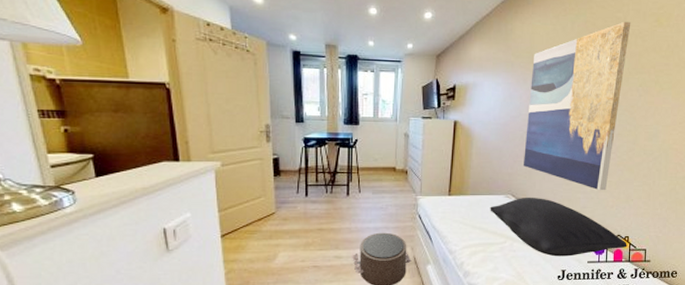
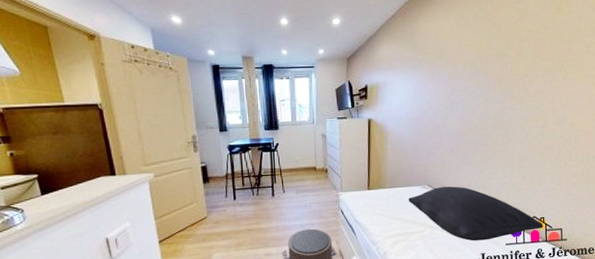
wall art: present [524,21,631,191] -> none [437,11,532,176]

